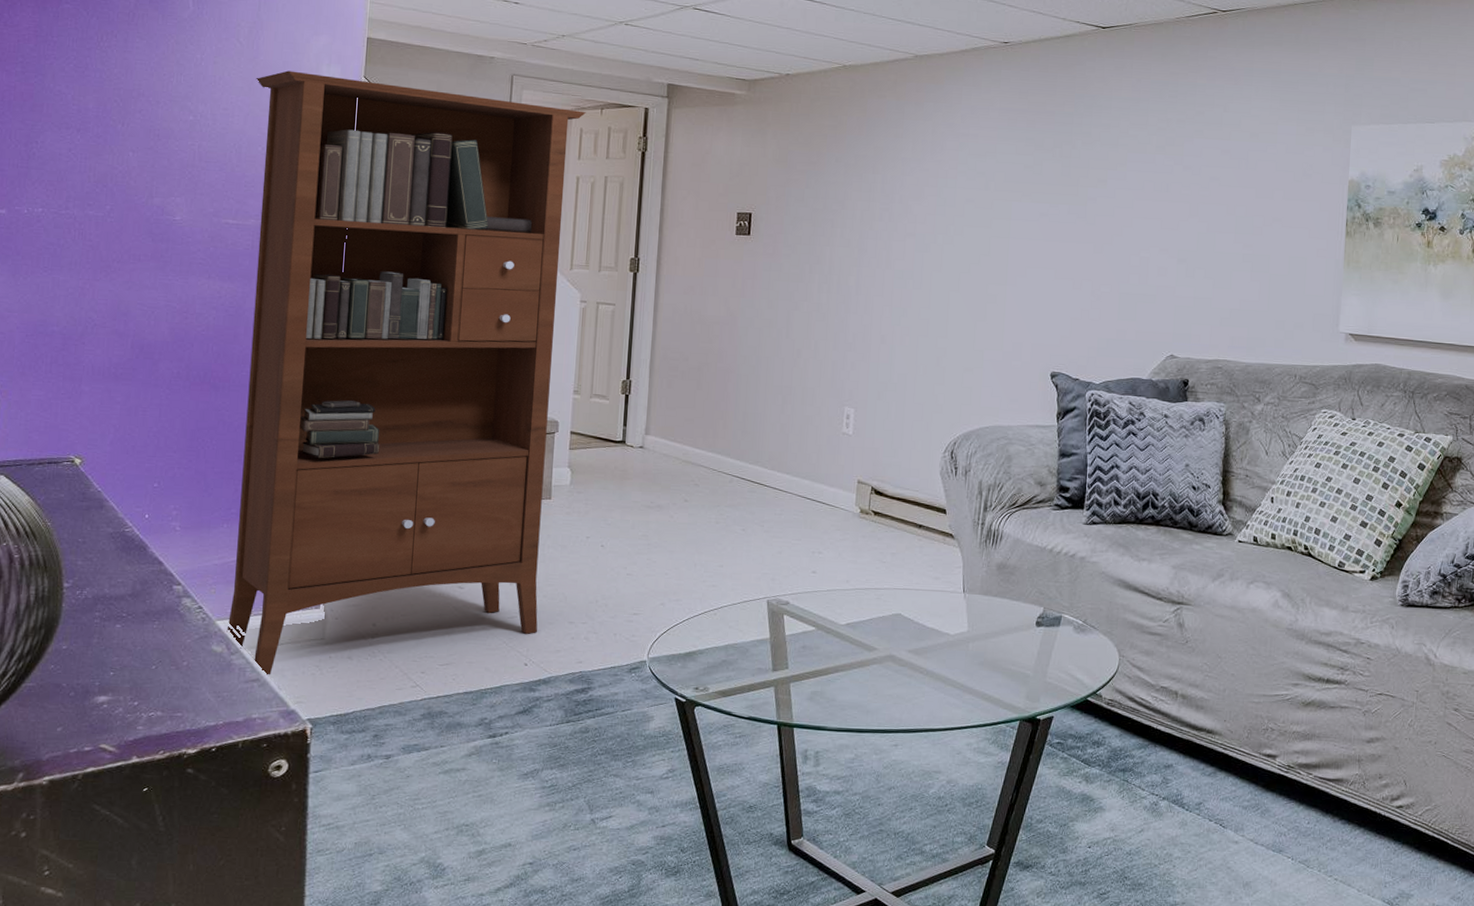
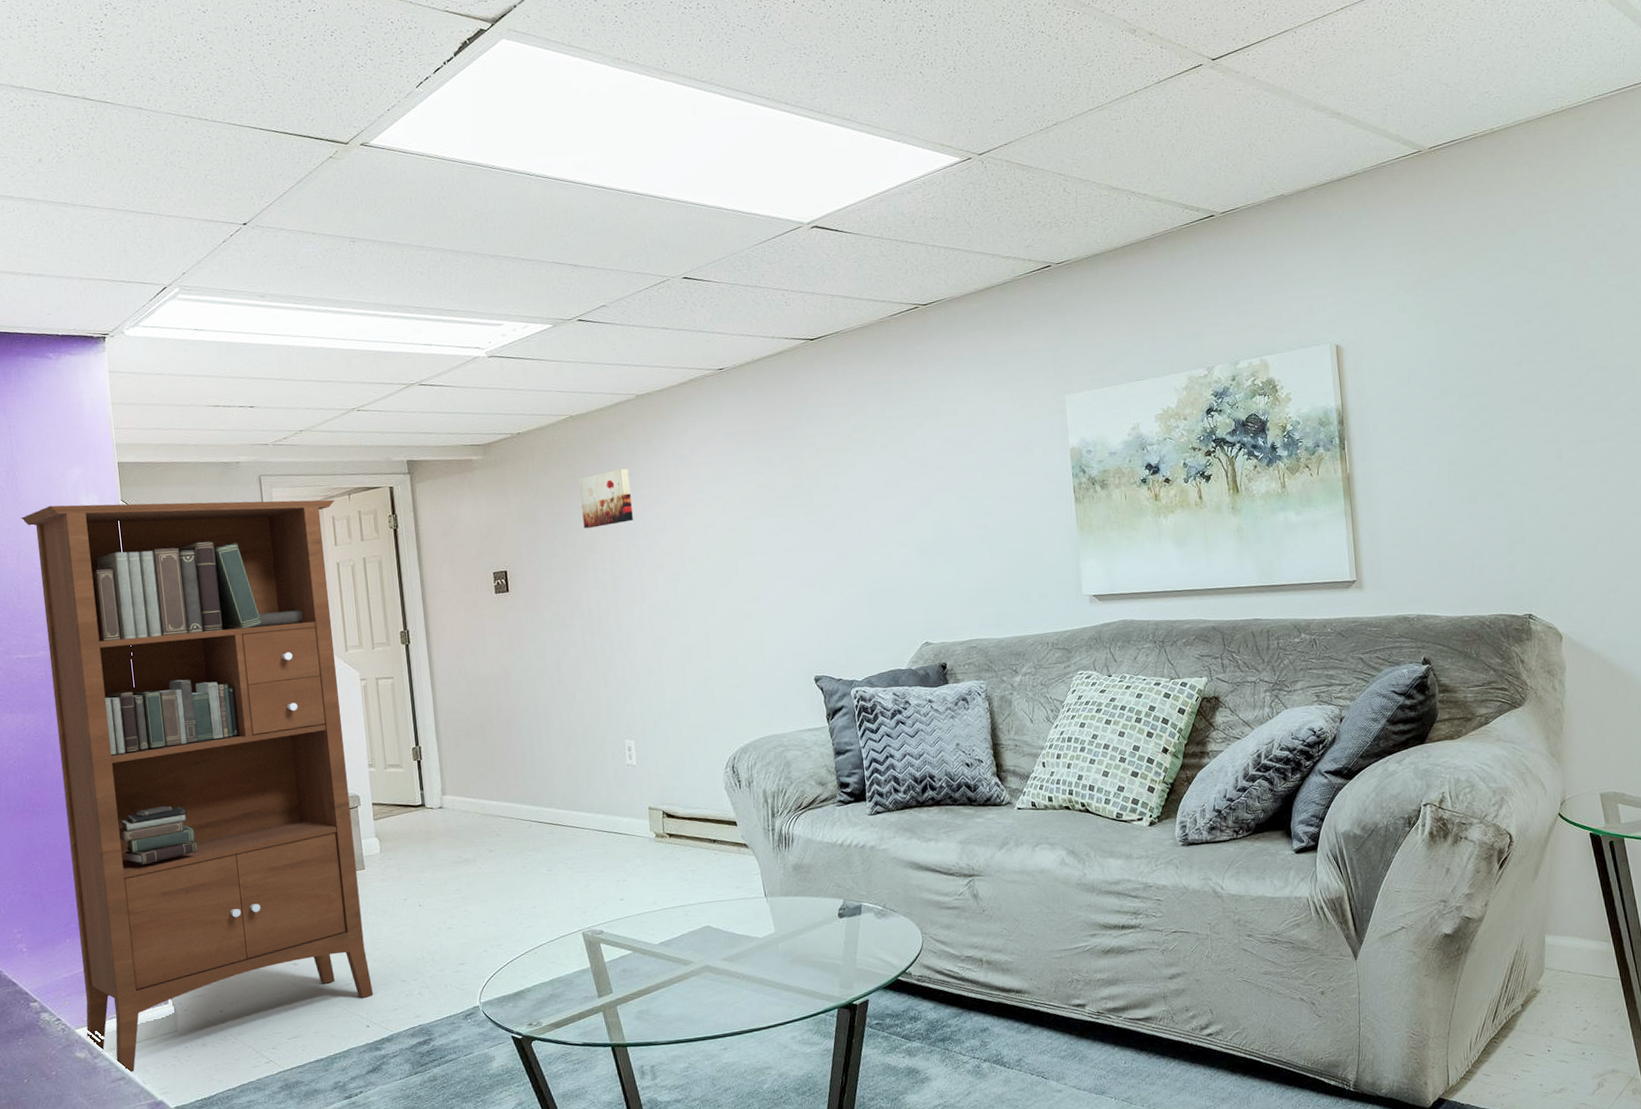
wall art: none [838,128,894,184] -> present [579,469,633,529]

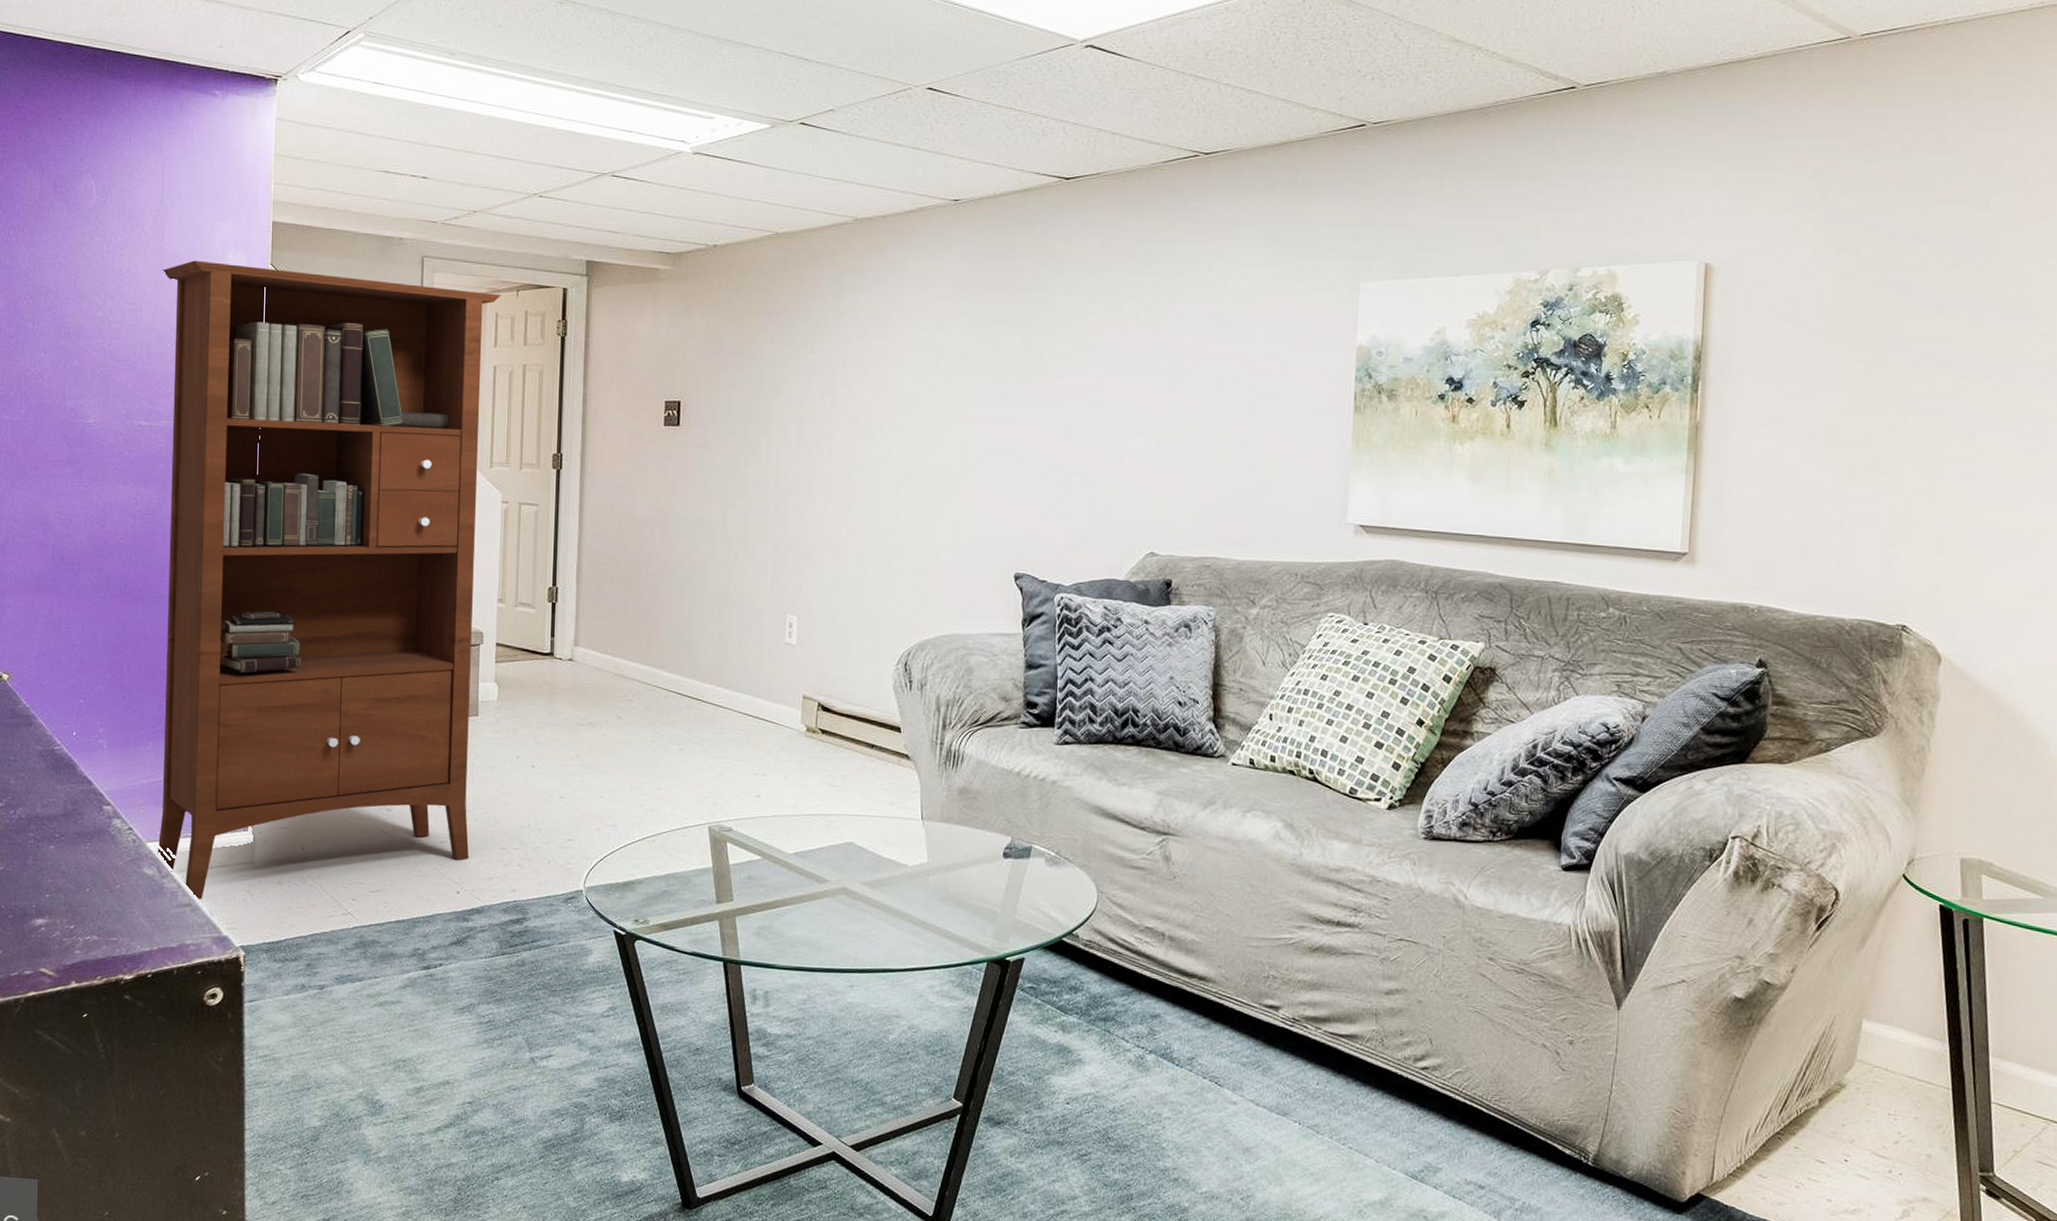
wall art: present [579,469,633,529] -> none [774,302,833,366]

